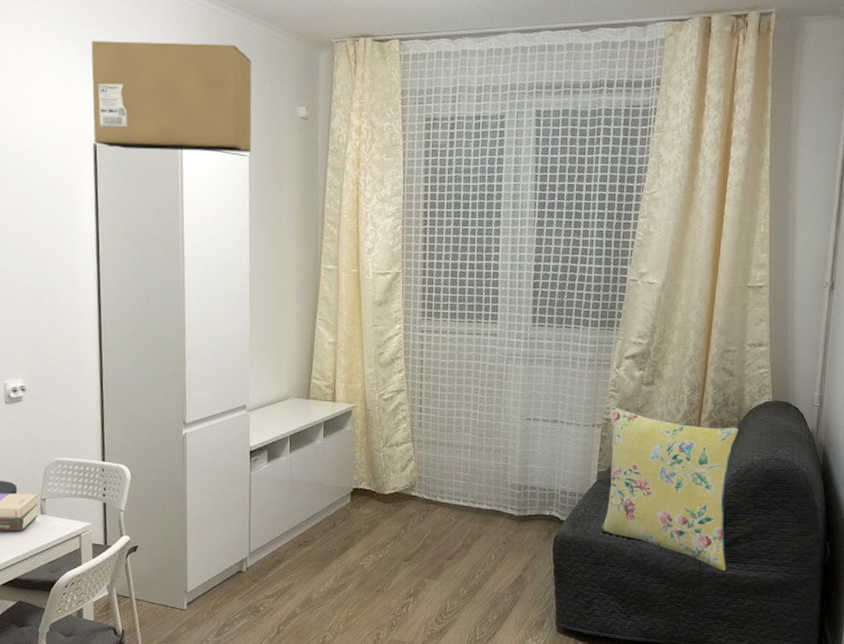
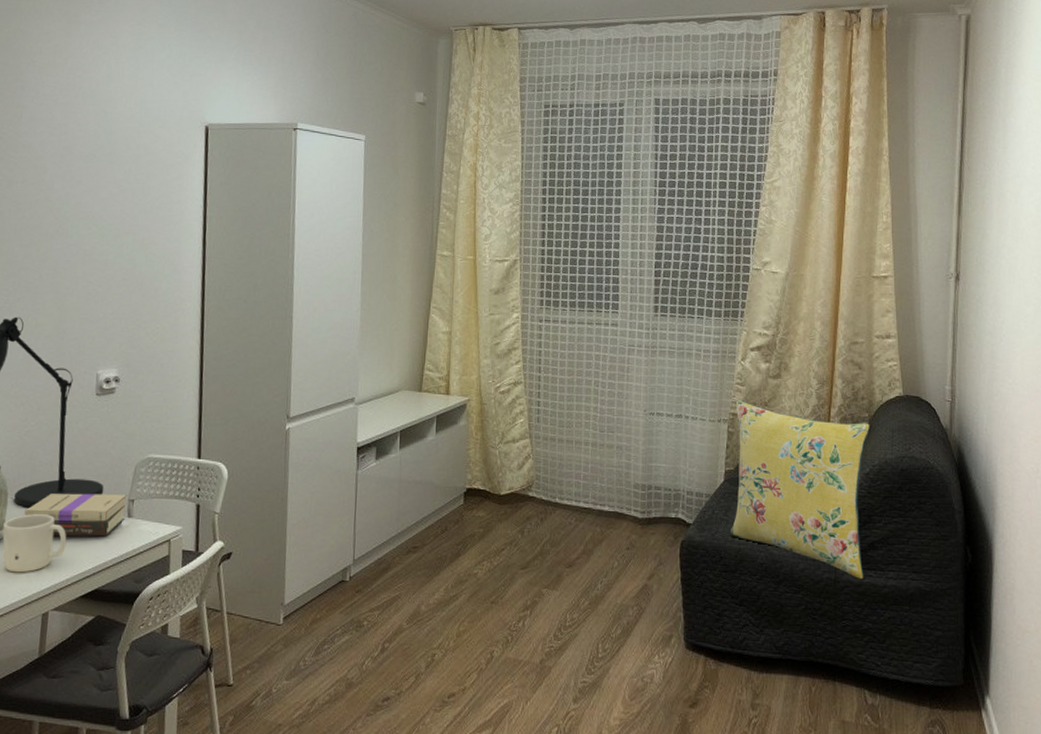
box: present [91,40,252,152] -> none [205,25,370,137]

